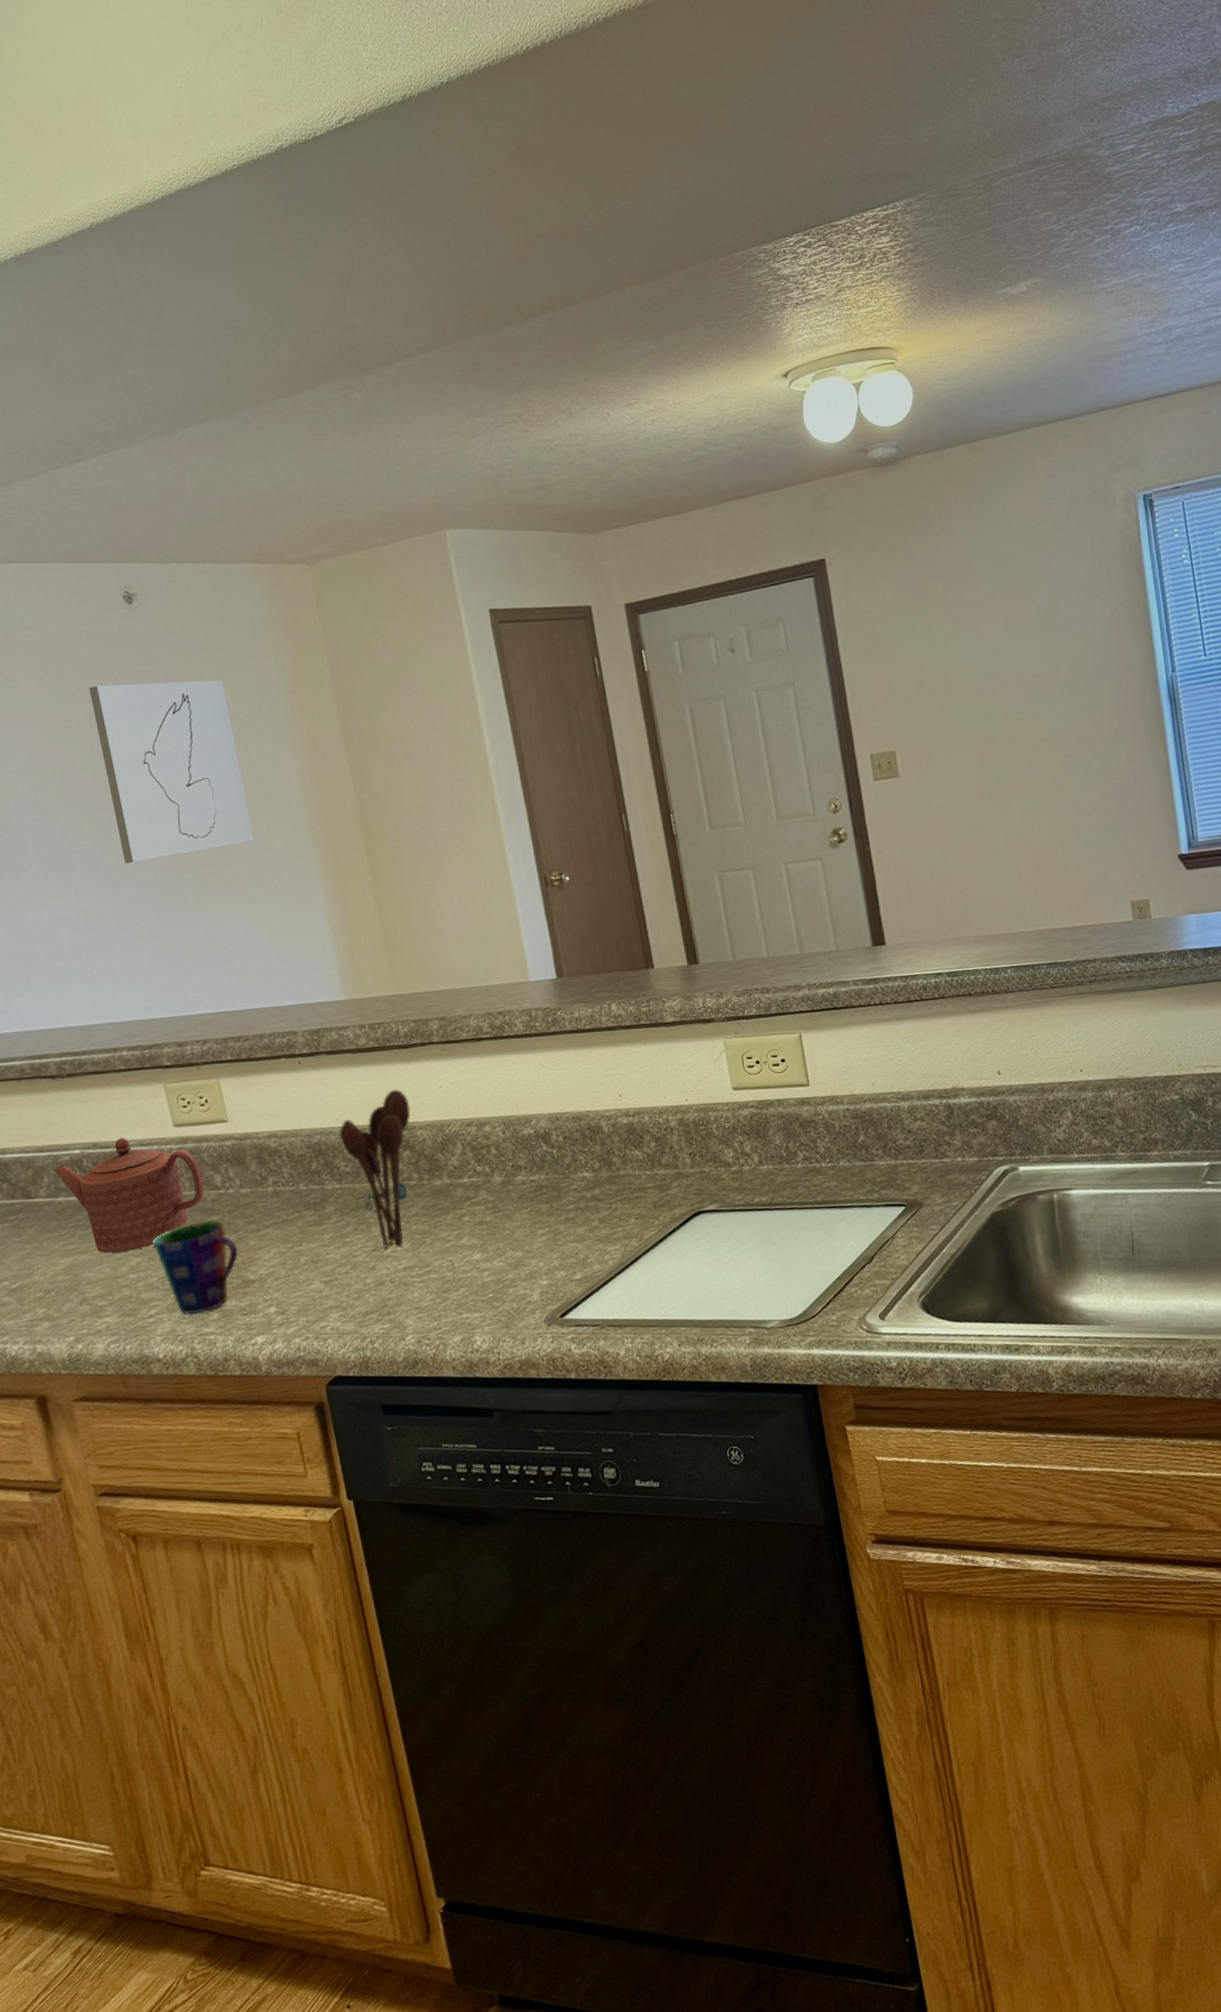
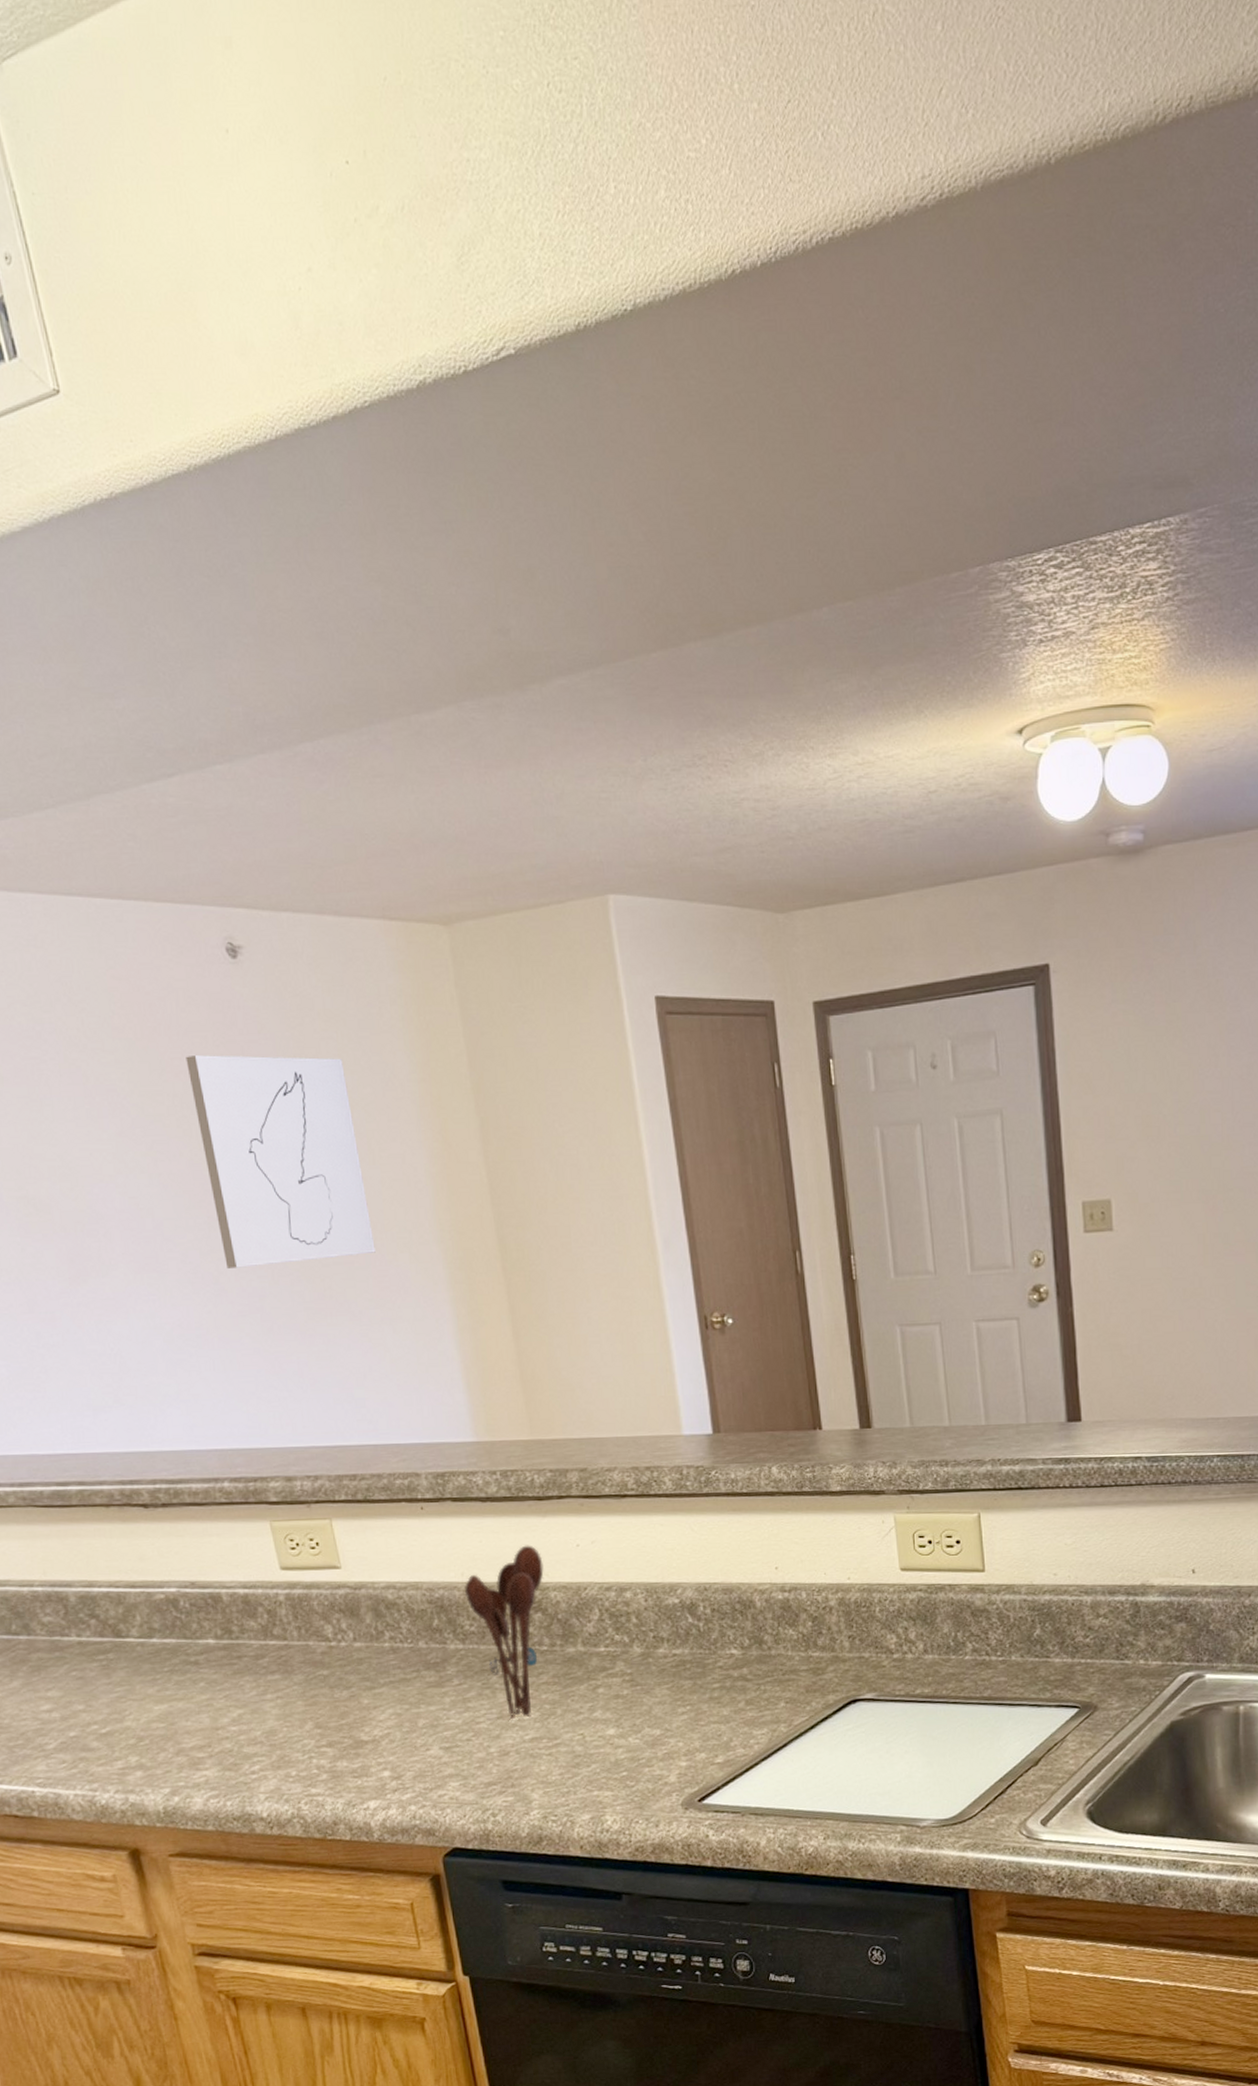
teapot: present [53,1137,205,1254] -> none [146,1577,314,1703]
cup: present [153,1220,238,1314] -> none [256,1674,350,1773]

